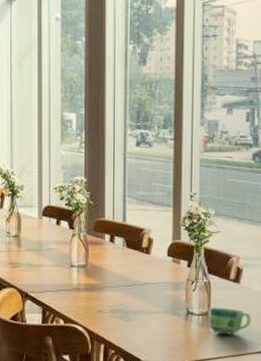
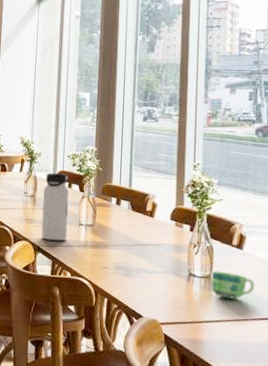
water bottle: none [29,209,58,286] -> present [41,173,69,241]

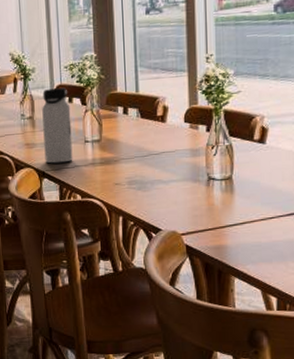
cup: present [211,270,255,300] -> none [232,170,281,199]

